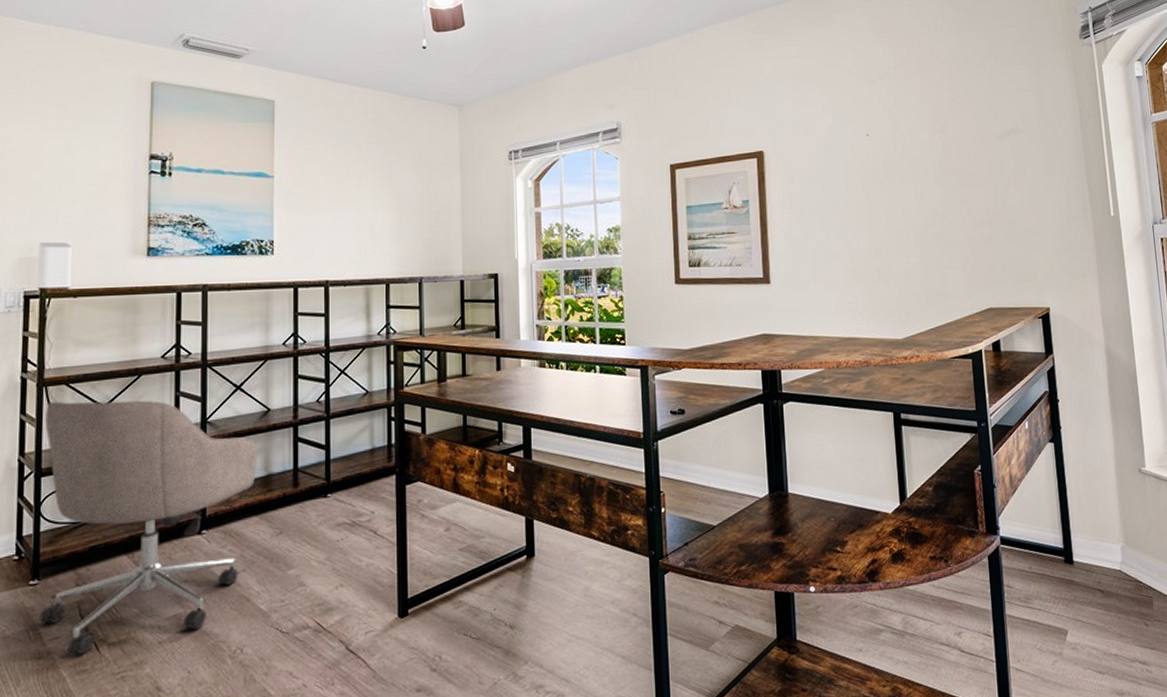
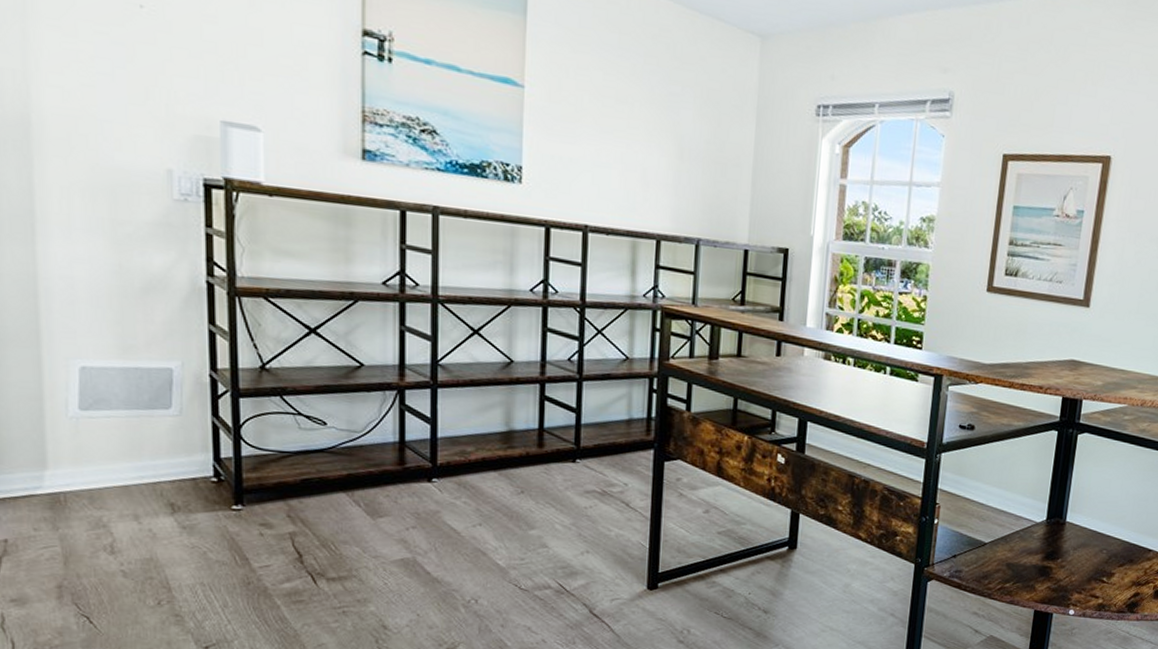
chair: present [39,400,258,654] -> none [240,315,498,584]

